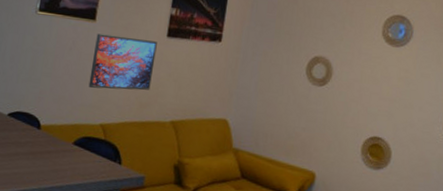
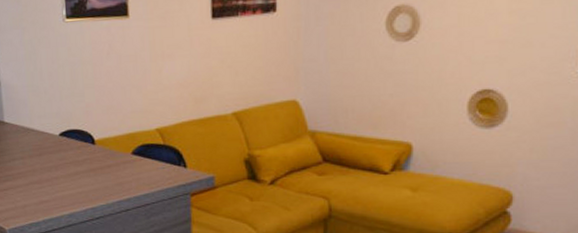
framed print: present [88,33,157,91] -> none [133,26,203,91]

